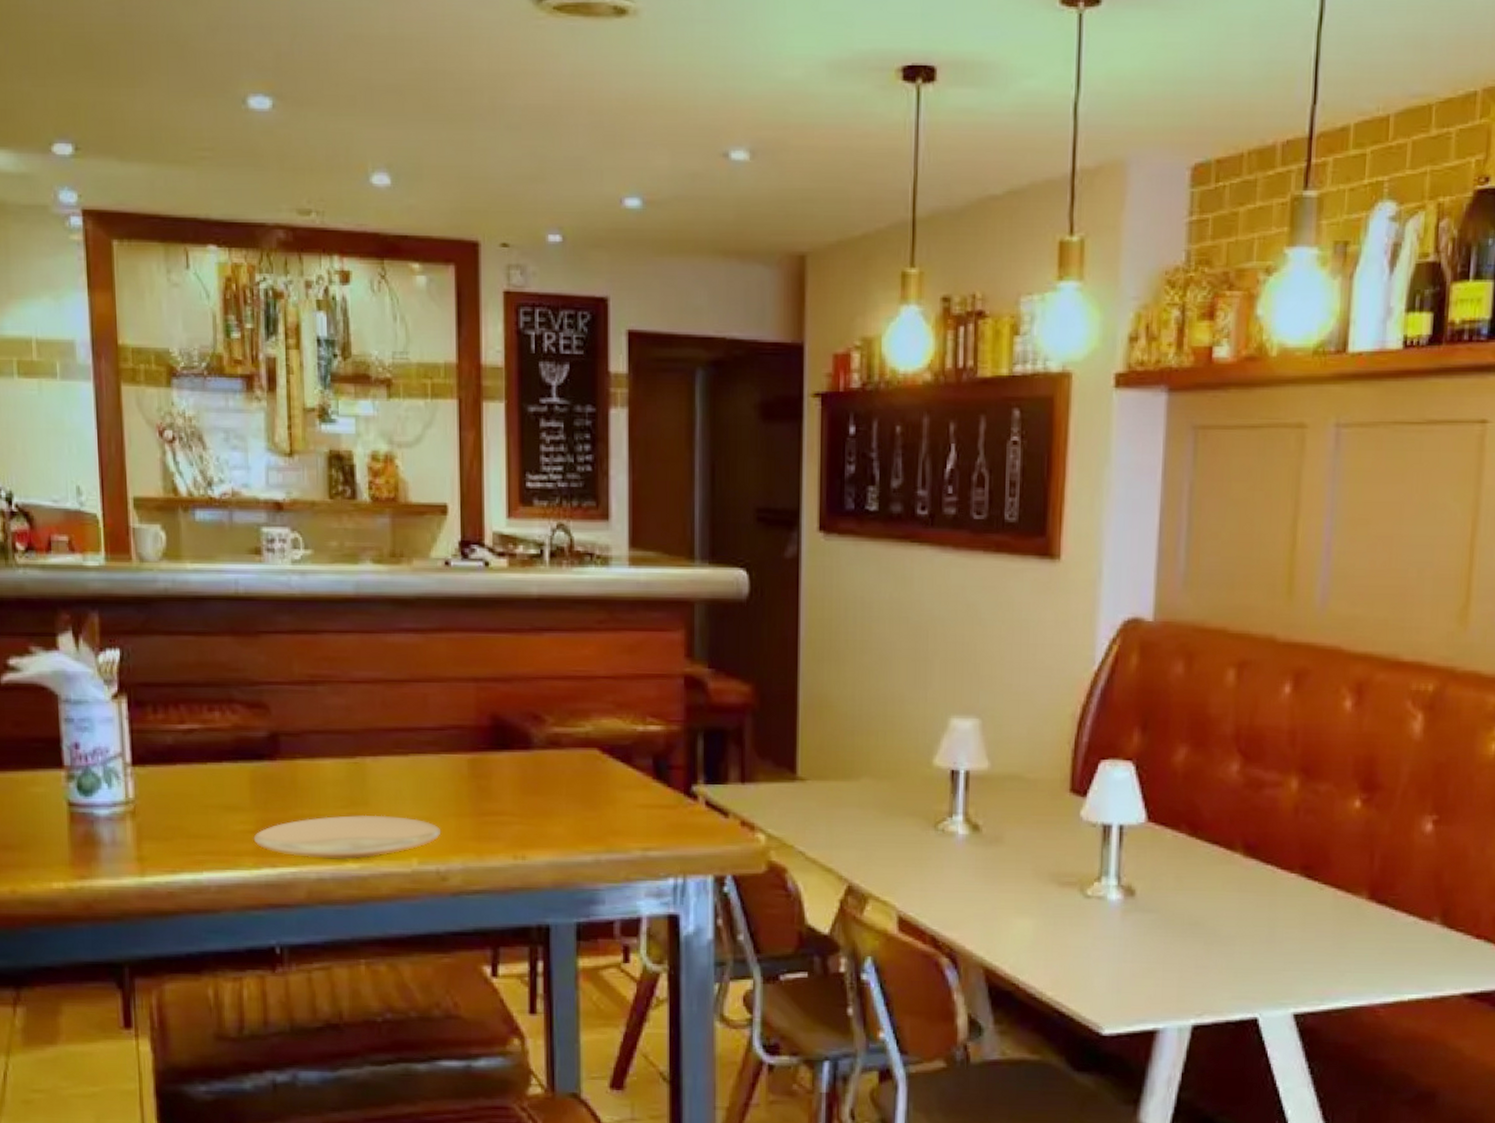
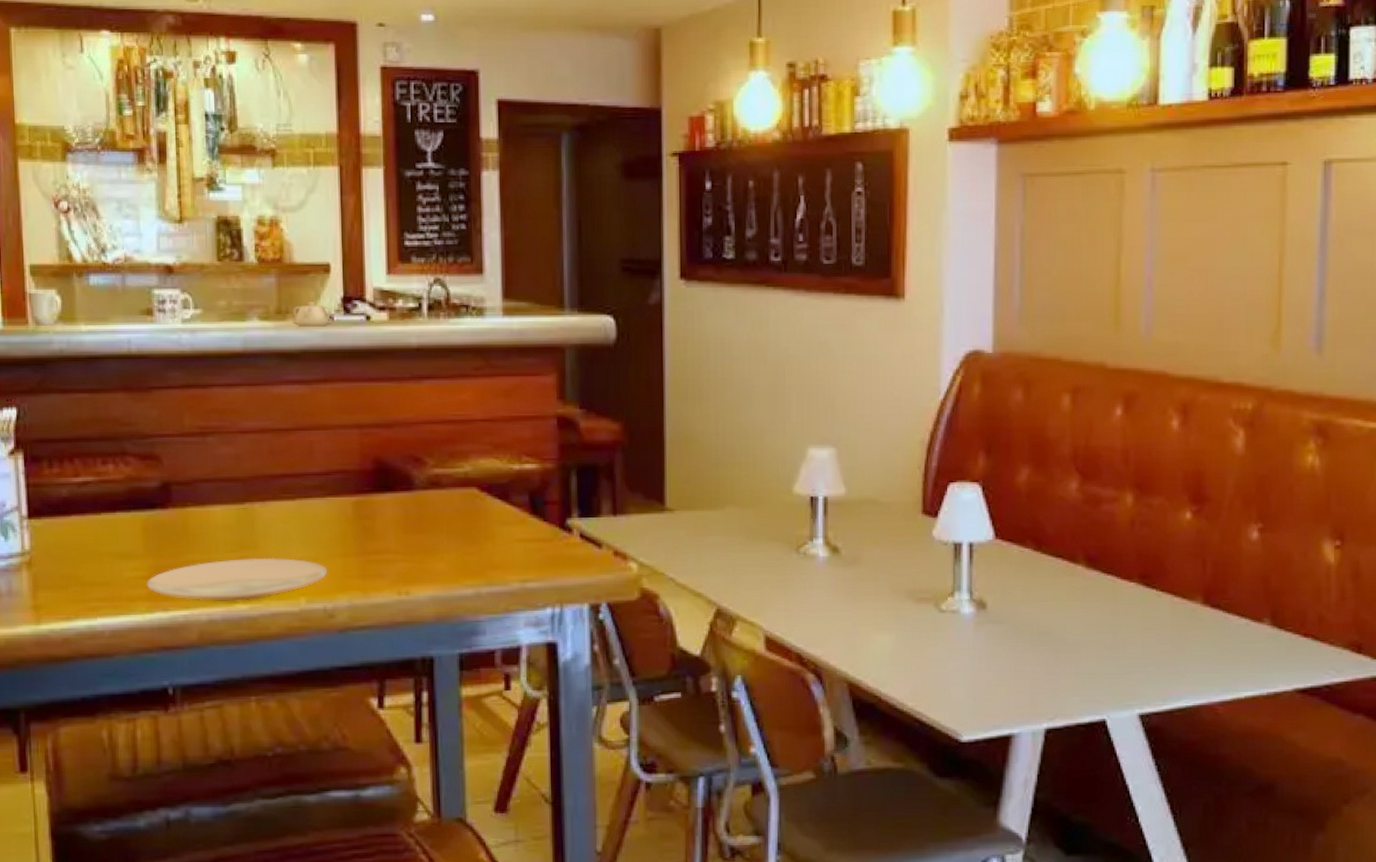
sugar bowl: none [407,545,449,573] -> present [293,302,332,328]

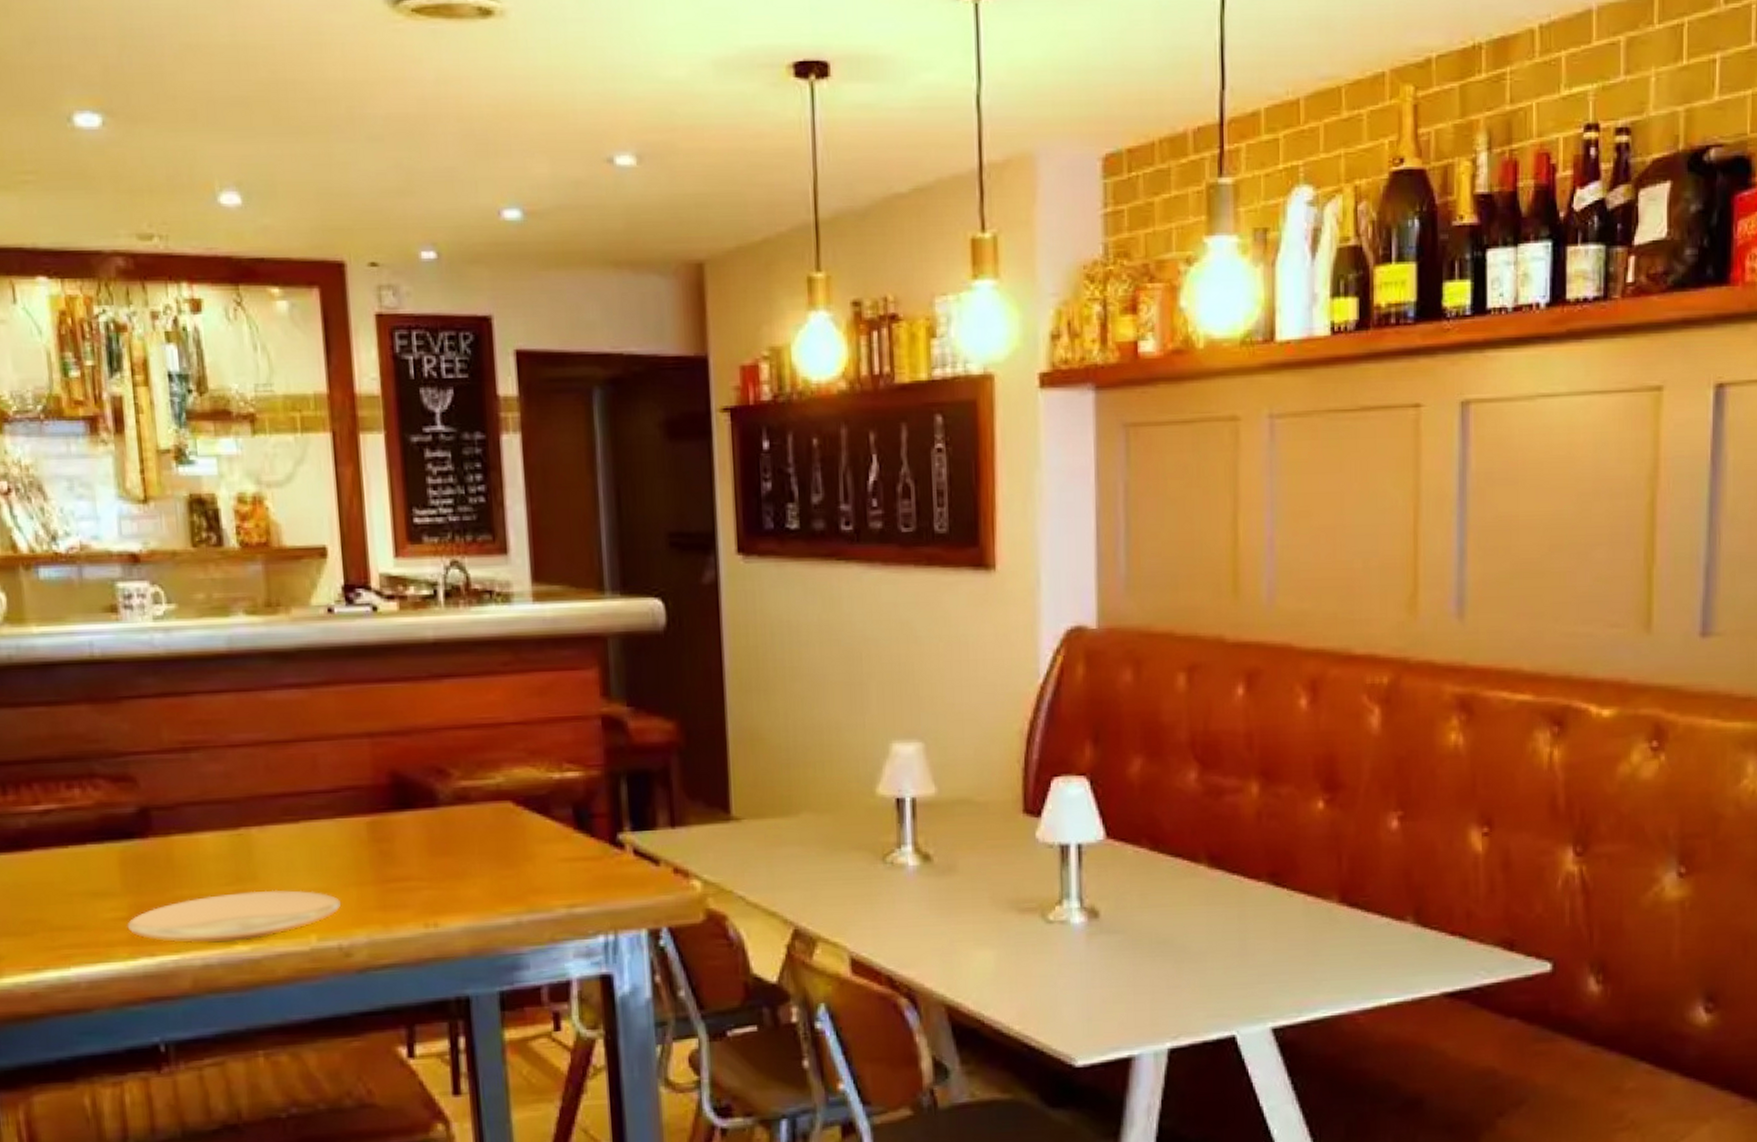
sugar bowl: present [293,302,332,328] -> none [285,591,332,623]

